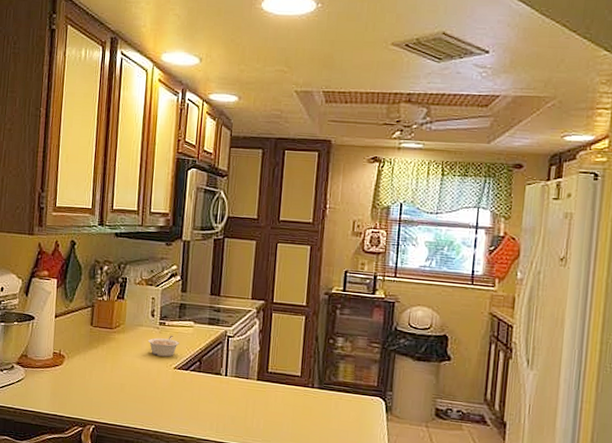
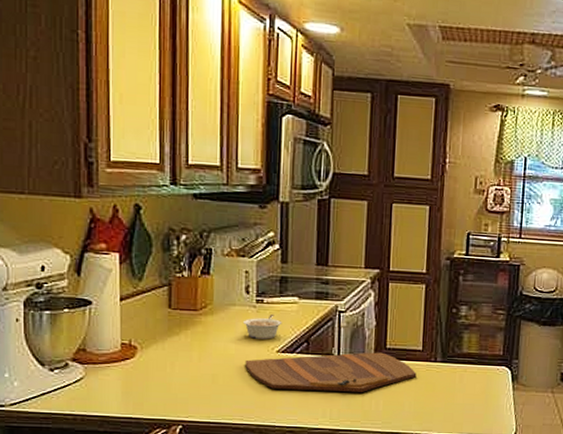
cutting board: none [147,373,295,410] -> present [245,352,417,392]

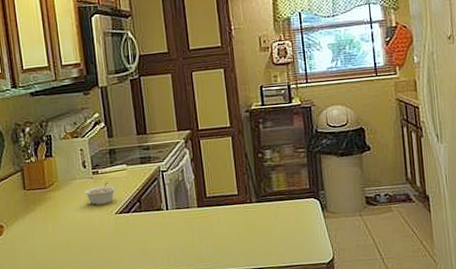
cutting board: present [245,352,417,392] -> none [91,201,237,246]

